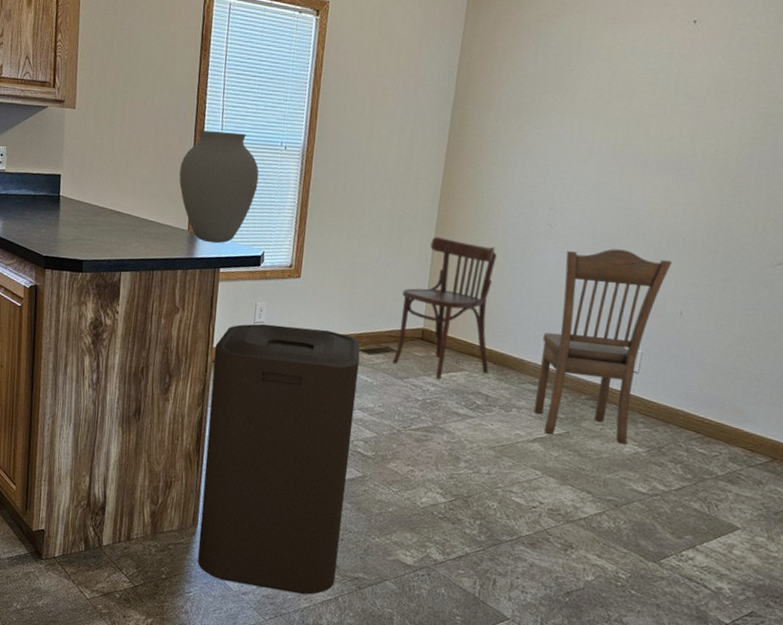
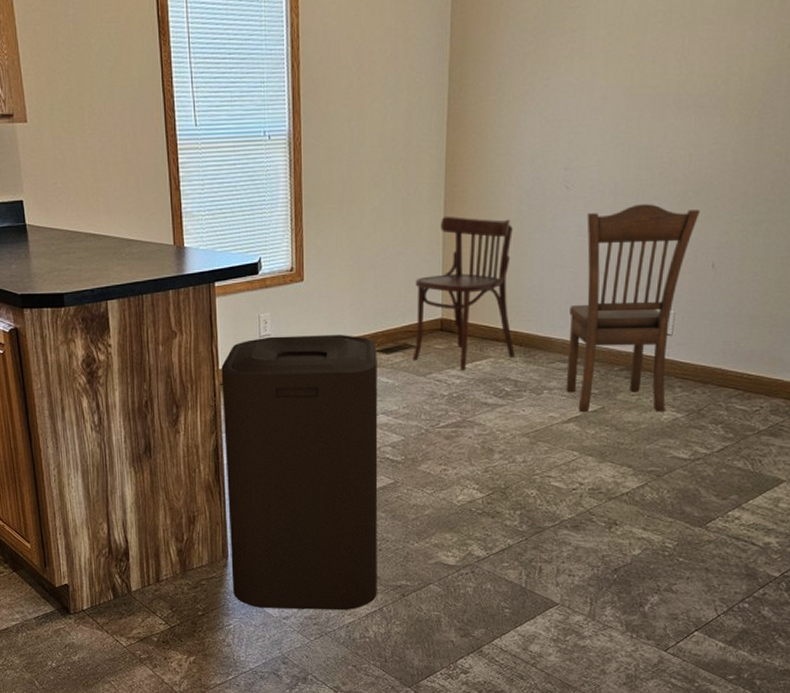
vase: present [179,130,259,244] -> none [155,127,244,256]

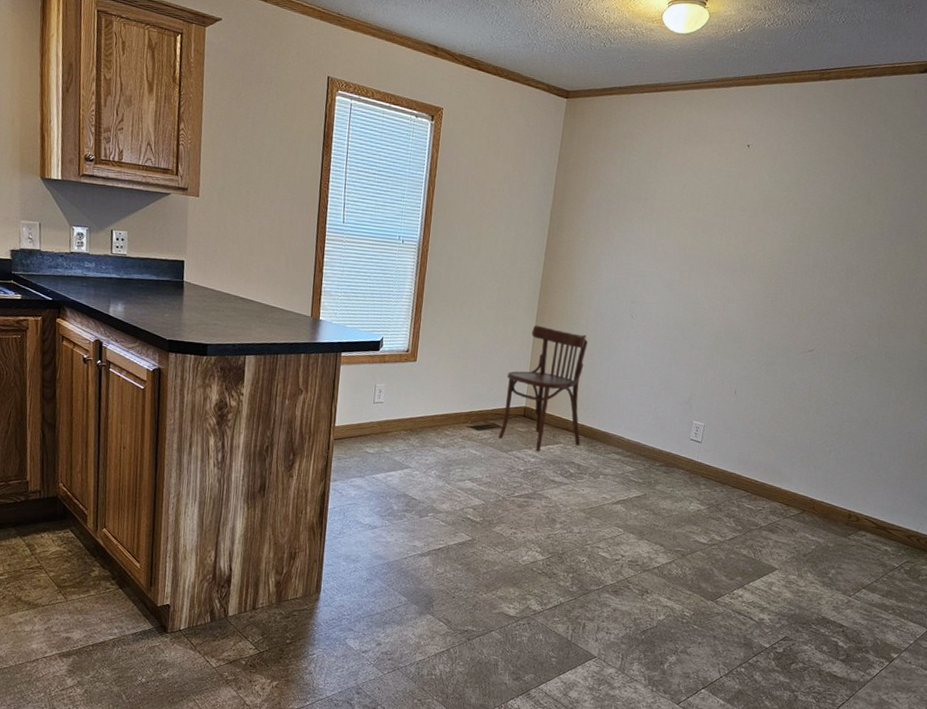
trash can: present [221,335,378,610] -> none [321,403,470,649]
dining chair: present [566,204,700,412] -> none [617,337,729,503]

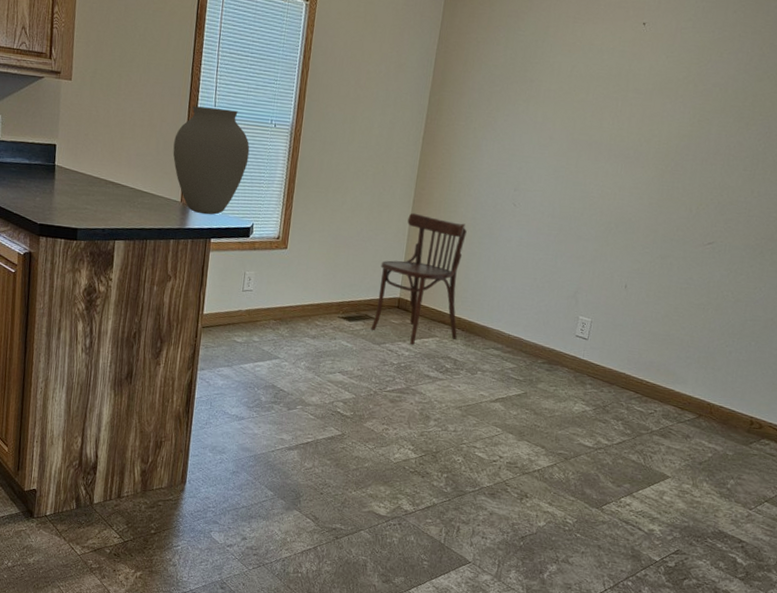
vase: none [302,222,379,329] -> present [173,106,250,215]

